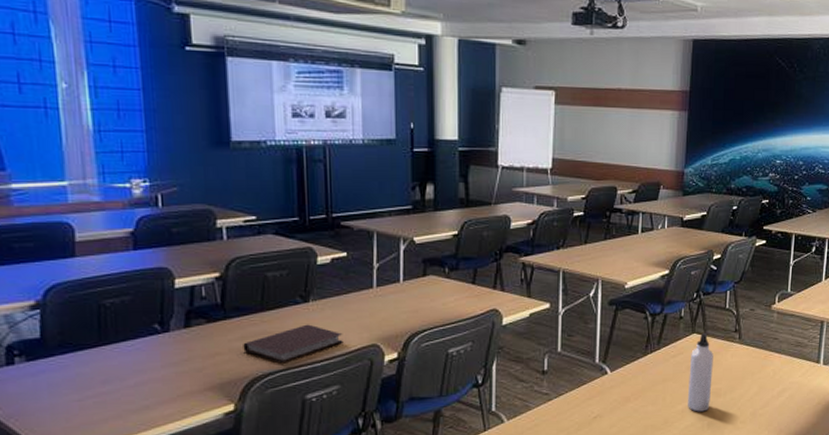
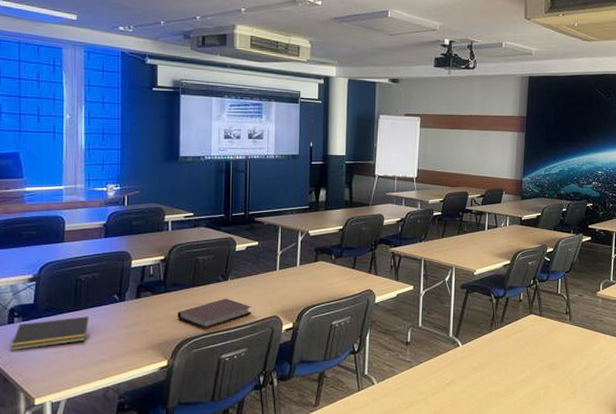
notepad: none [12,352,122,399] -> present [10,316,89,350]
water bottle: present [688,333,713,412] -> none [526,314,548,382]

